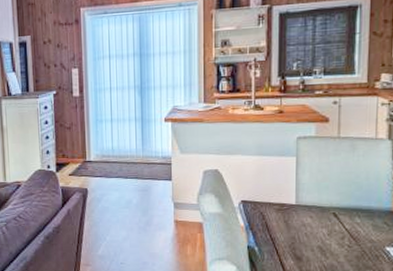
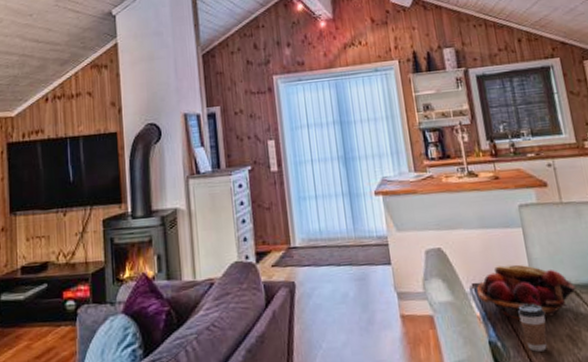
fruit basket: none [245,187,335,232] -> present [477,264,576,320]
coffee cup: none [278,219,303,257] -> present [518,303,548,352]

